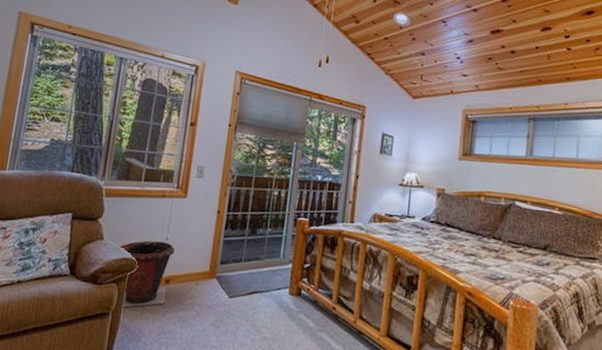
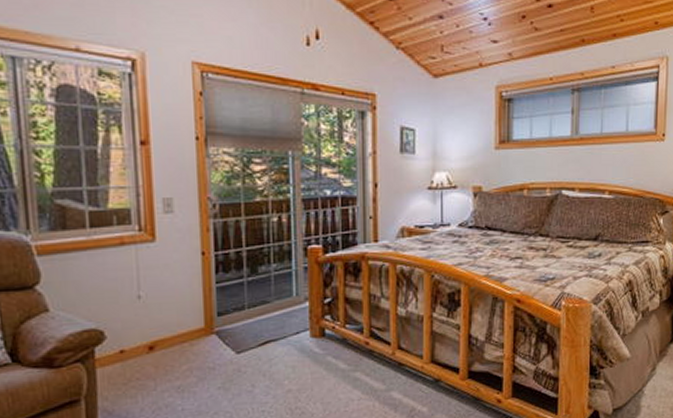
waste bin: present [118,240,175,308] -> none [73,300,154,389]

